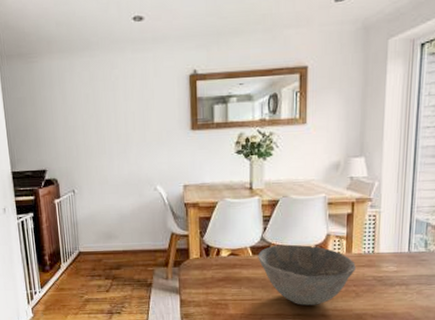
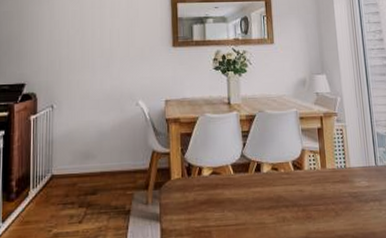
bowl: present [258,244,356,305] -> none [239,160,332,229]

